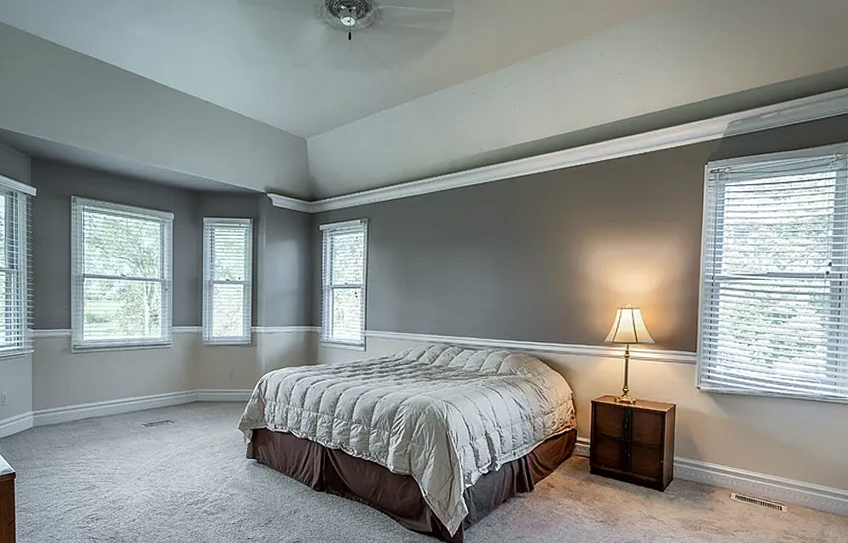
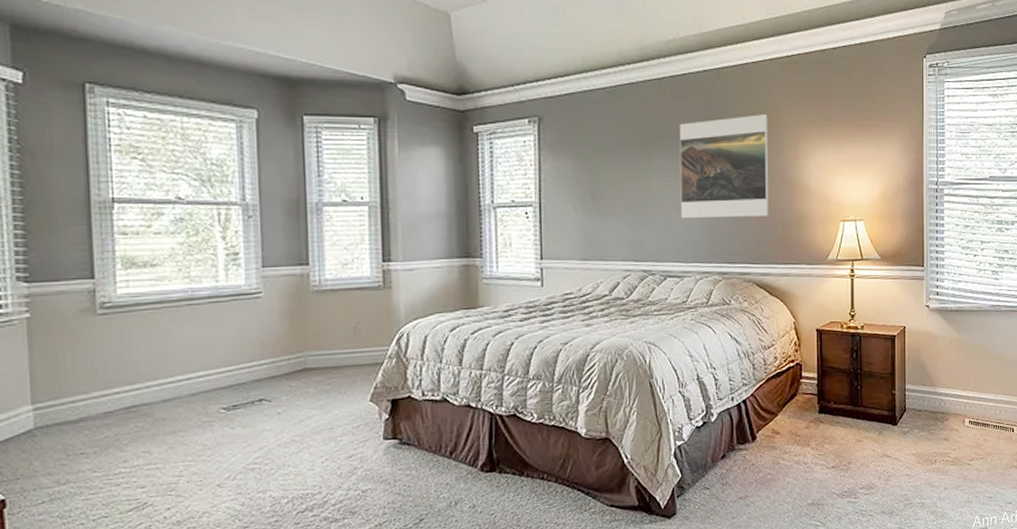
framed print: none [477,216,556,302] -> present [679,114,769,219]

